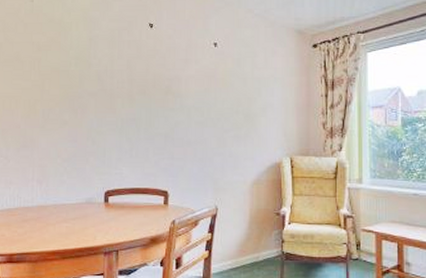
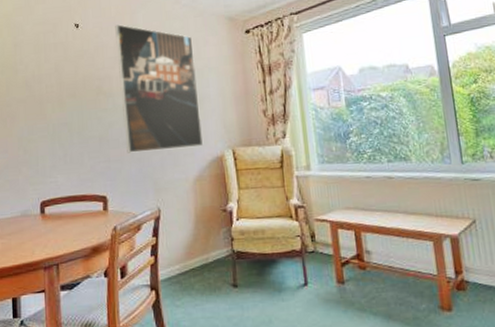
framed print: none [188,28,264,153] -> present [115,24,203,153]

